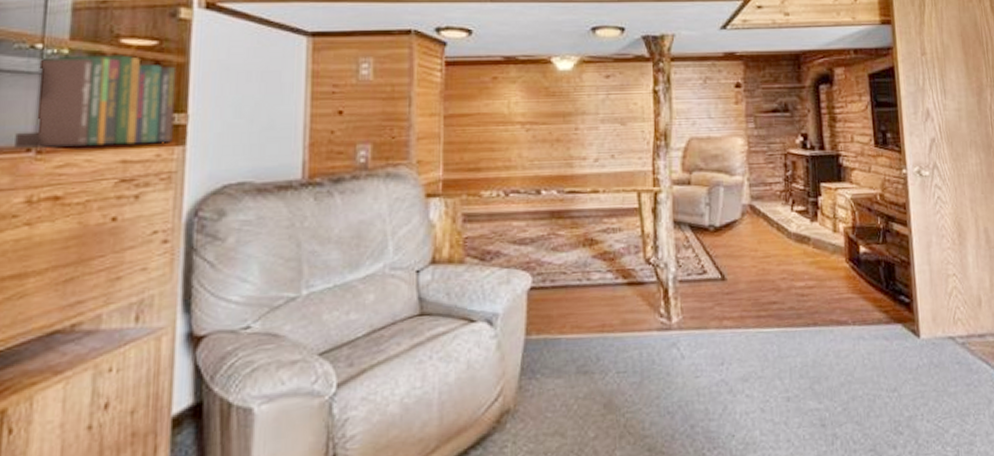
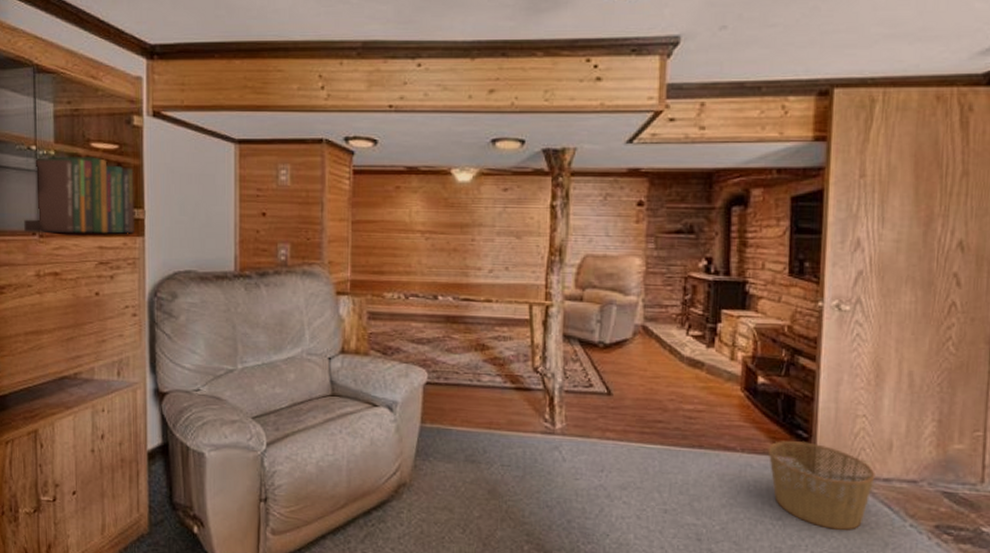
basket: none [876,307,972,394] -> present [767,441,875,530]

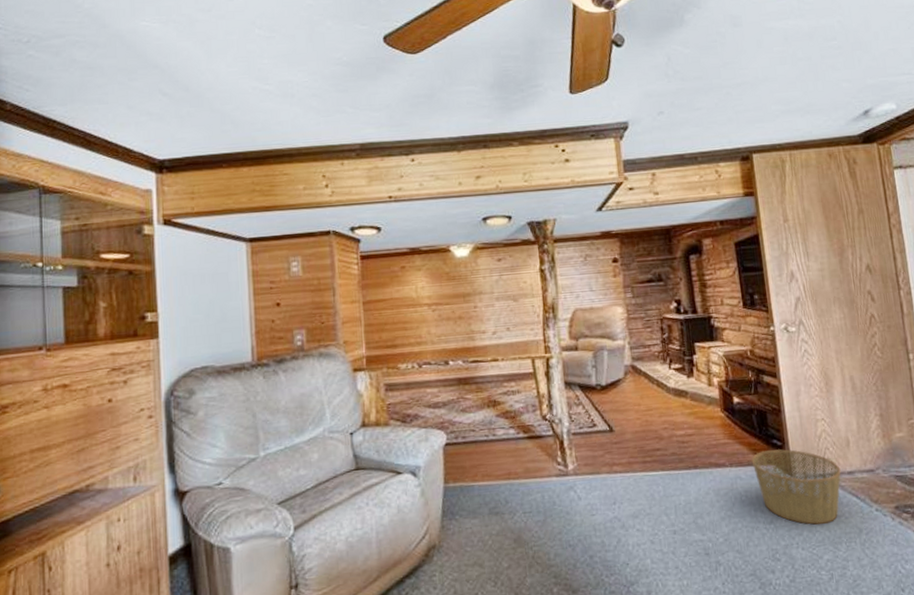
books: present [24,156,135,234] -> none [29,267,148,349]

